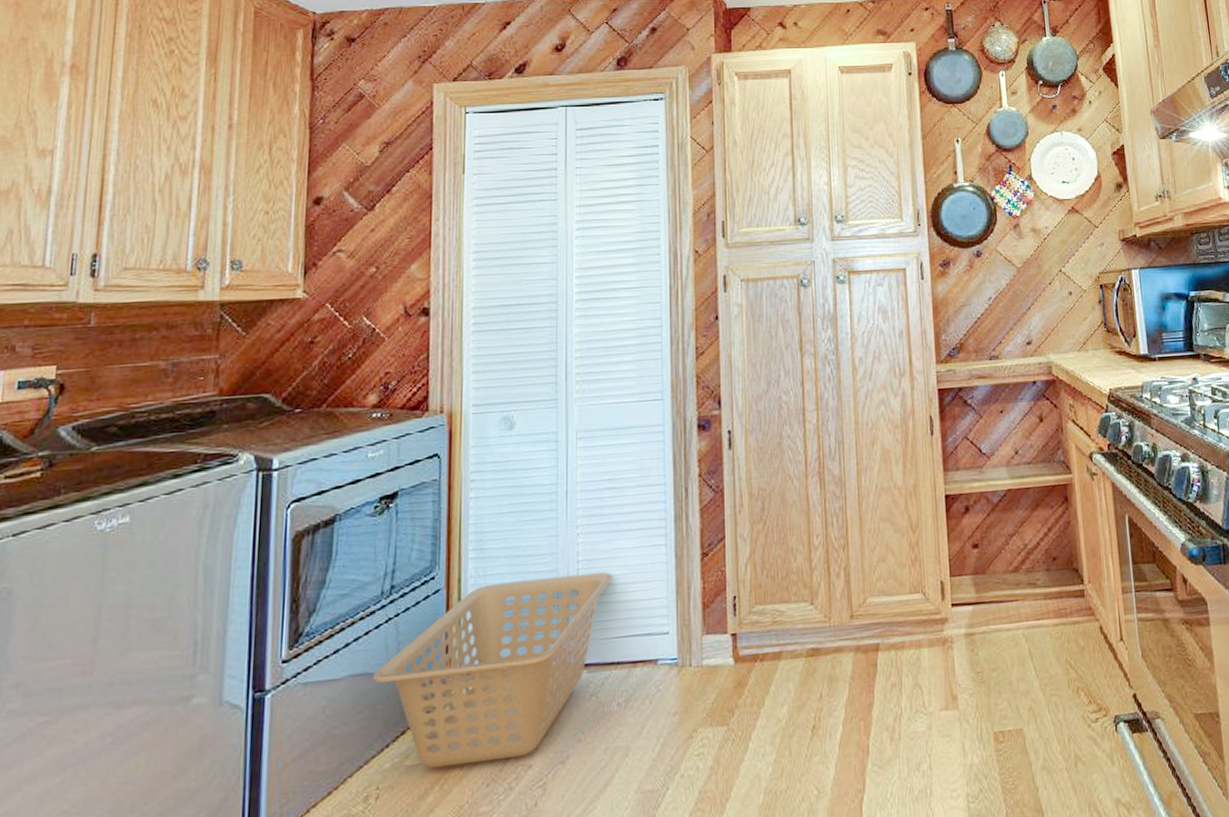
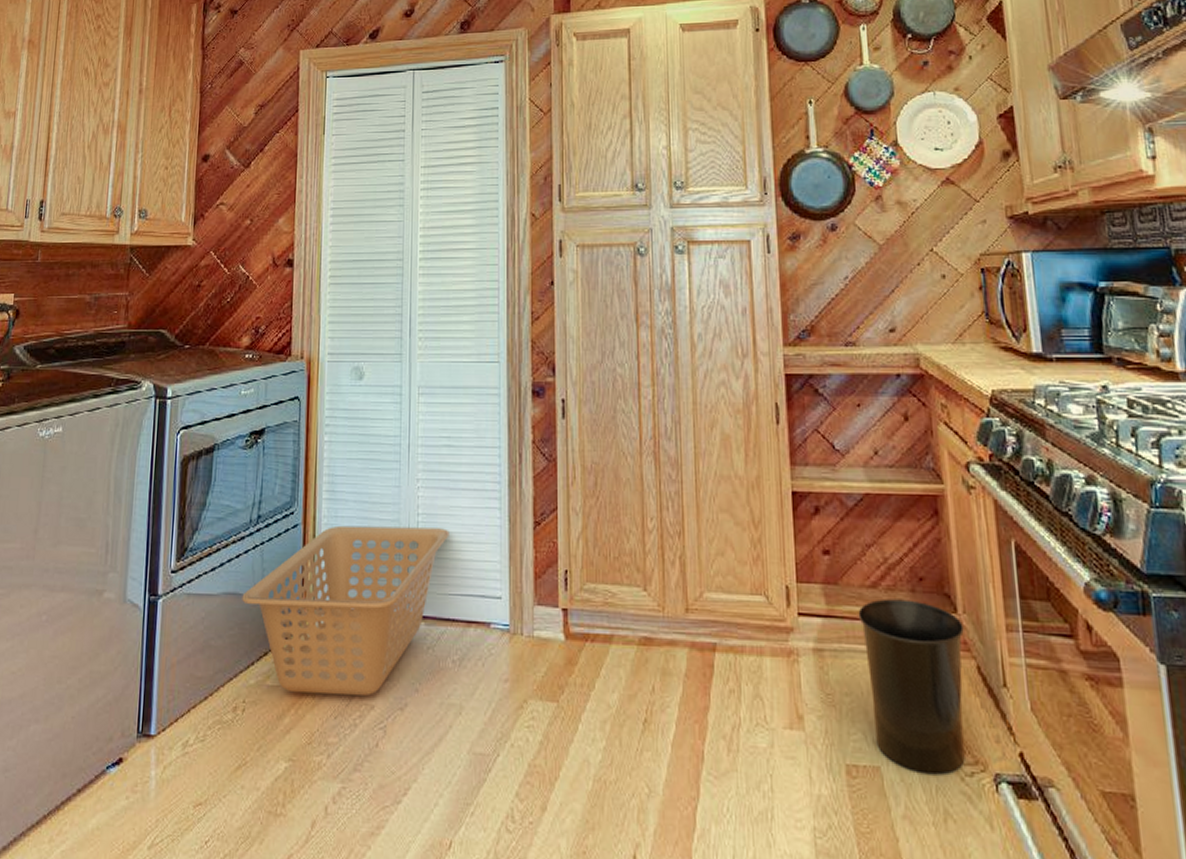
waste bin: none [1003,578,1091,727] -> present [858,599,965,774]

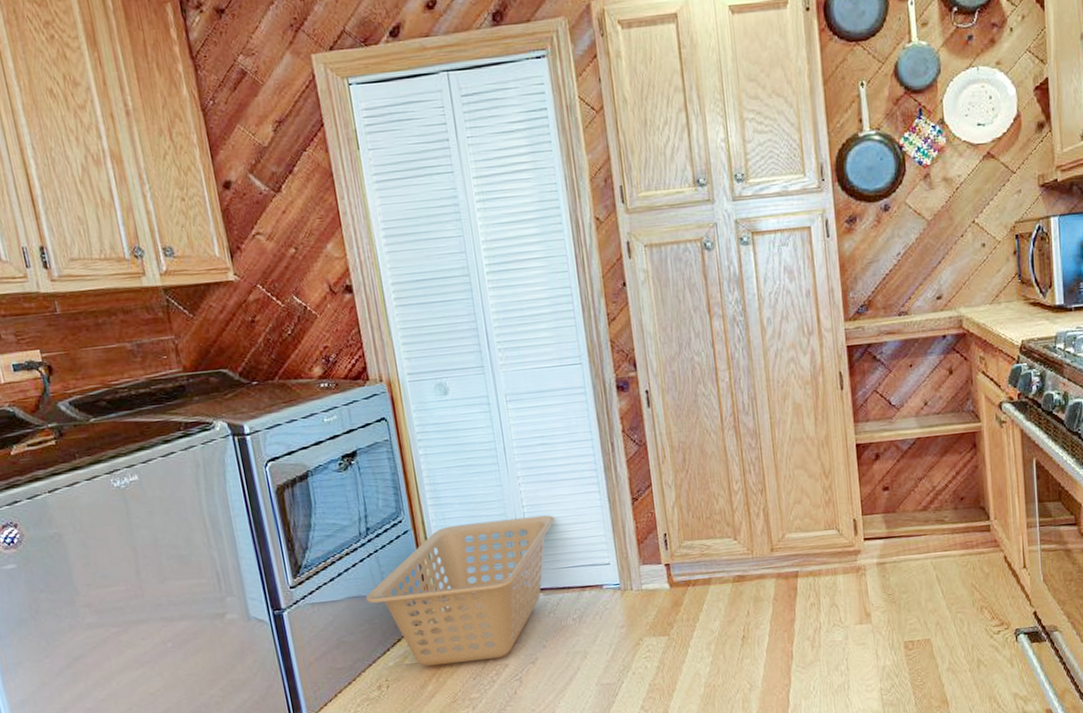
waste bin: present [858,599,965,774] -> none [912,515,995,638]

